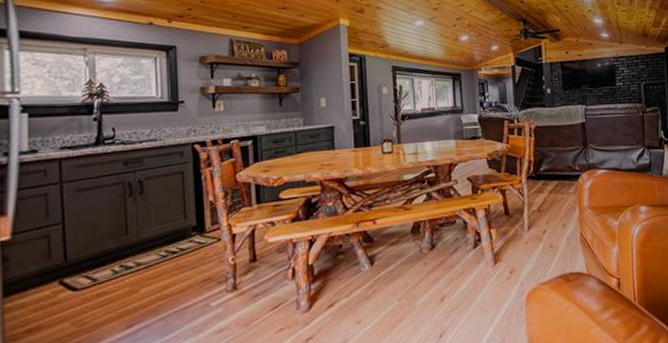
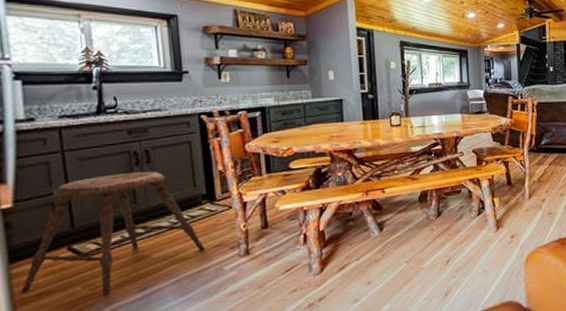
stool: none [10,202,192,334] -> present [20,171,205,297]

